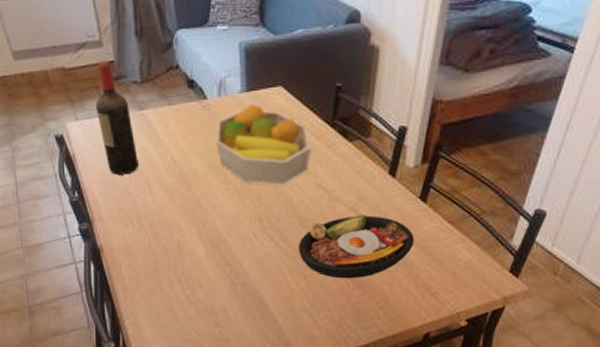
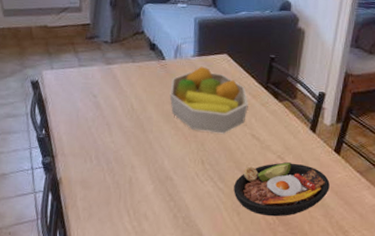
wine bottle: present [95,61,138,175] -> none [69,23,102,118]

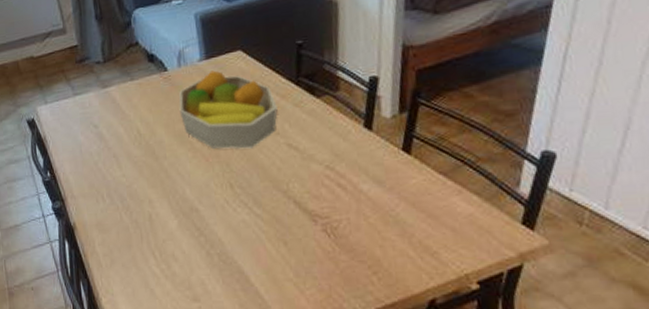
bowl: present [234,162,330,217] -> none [274,172,403,243]

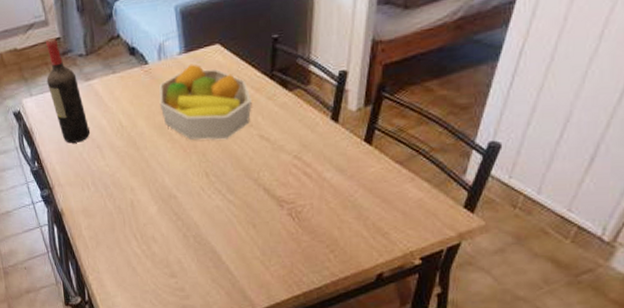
wine bottle: none [62,46,106,152] -> present [46,38,90,143]

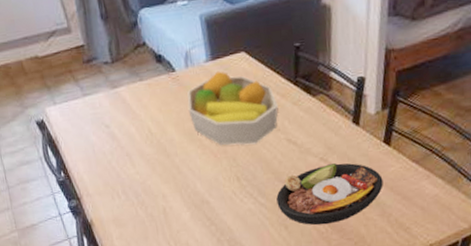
wine bottle: present [46,38,90,143] -> none [69,45,118,152]
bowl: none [246,161,361,226] -> present [276,163,383,226]

